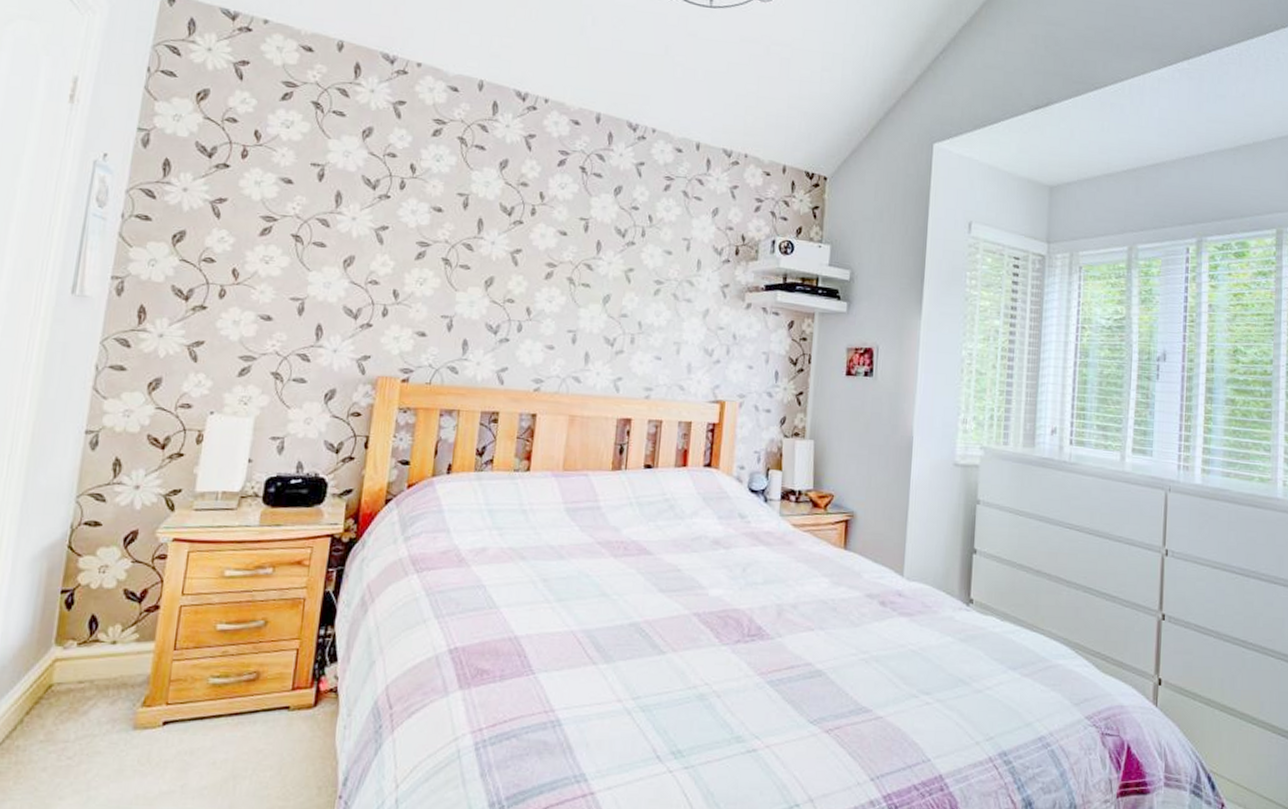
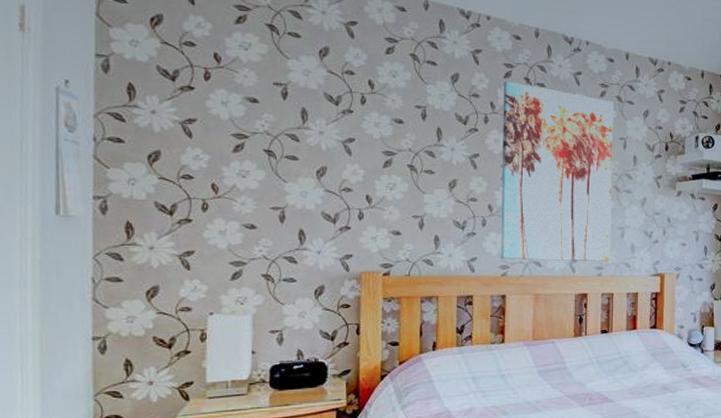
wall art: none [535,169,680,382] -> present [501,80,614,261]

